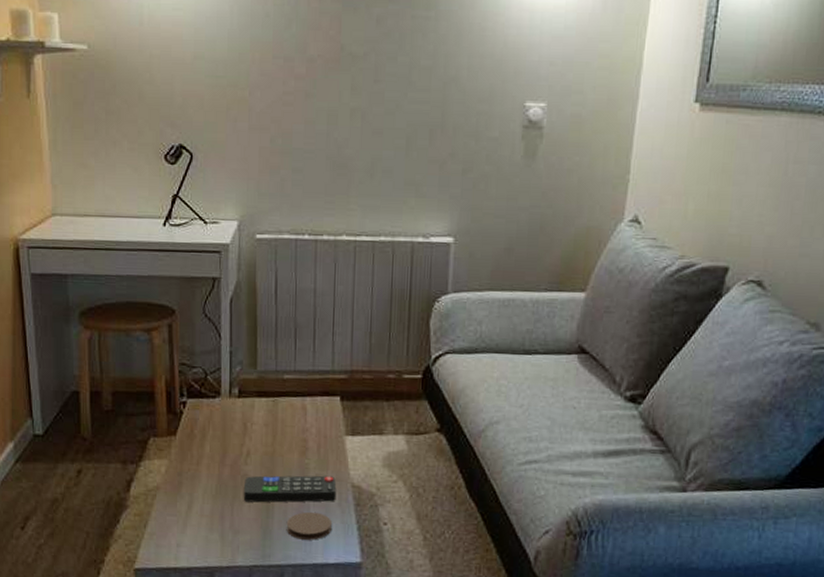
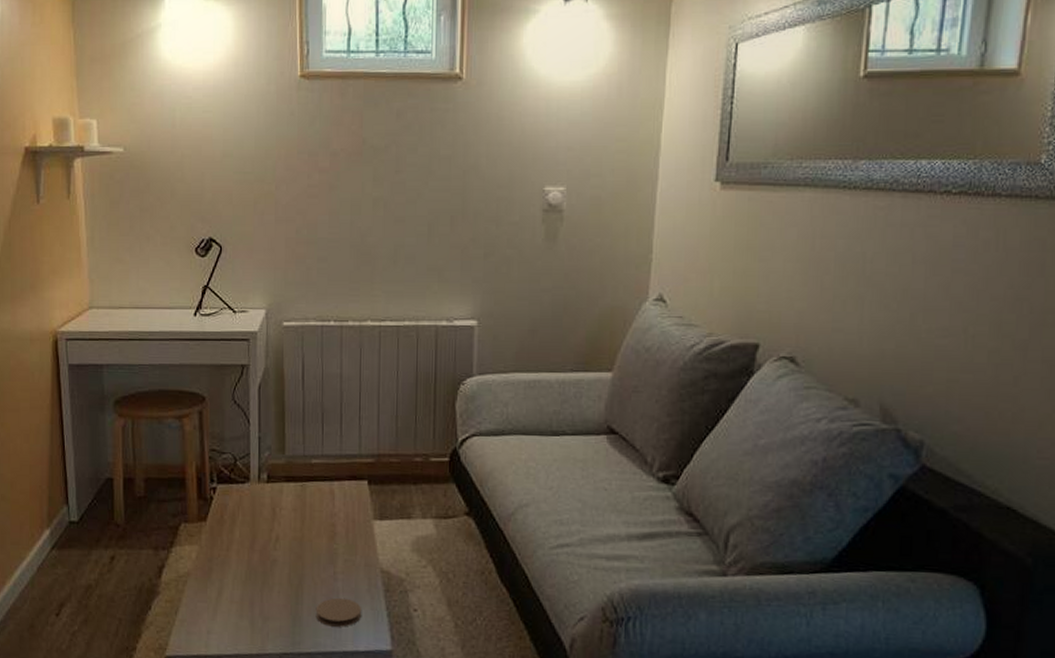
remote control: present [243,475,337,503] -> none [272,560,366,589]

